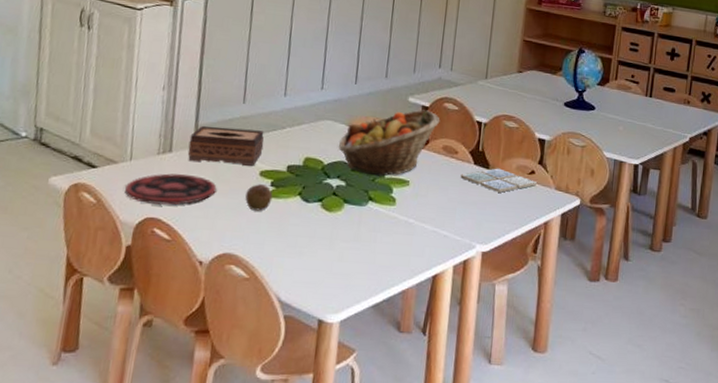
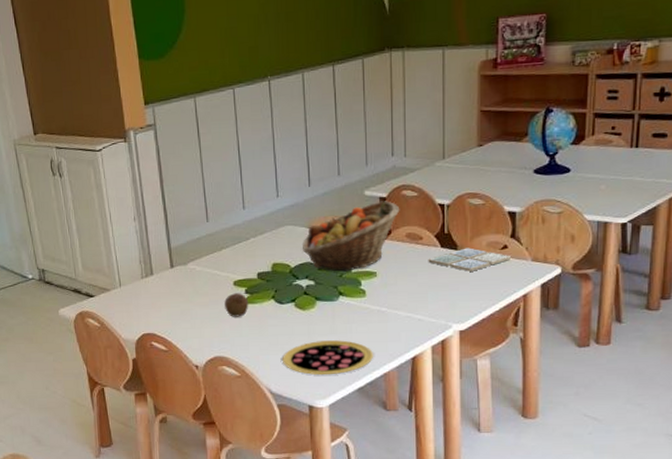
plate: present [125,173,217,205] -> none [121,293,198,322]
tissue box: present [187,125,264,166] -> none [166,245,233,281]
pizza: none [298,247,395,287] -> present [283,340,374,376]

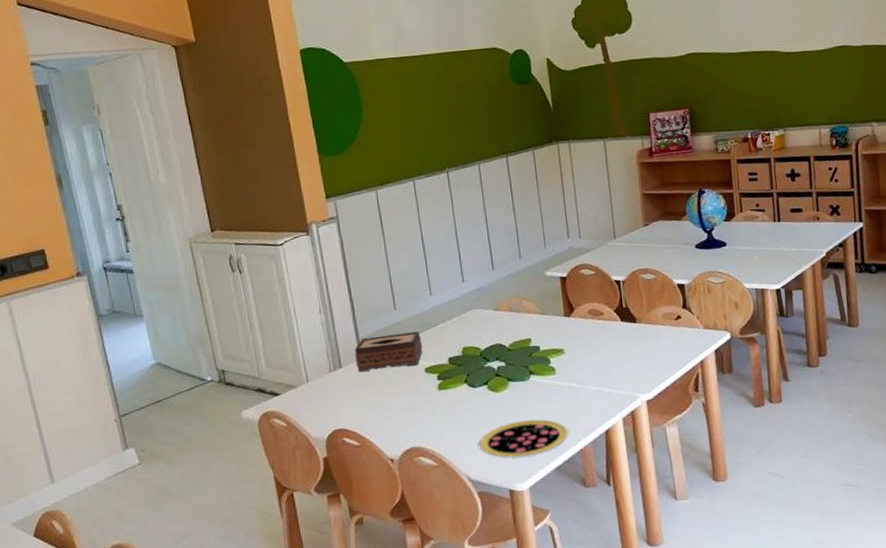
tissue box: none [166,245,233,281] -> present [354,331,423,373]
fruit: present [224,293,249,317] -> none [417,379,442,405]
fruit basket: present [303,201,400,272] -> none [491,280,580,351]
drink coaster: present [428,247,512,272] -> none [610,320,686,343]

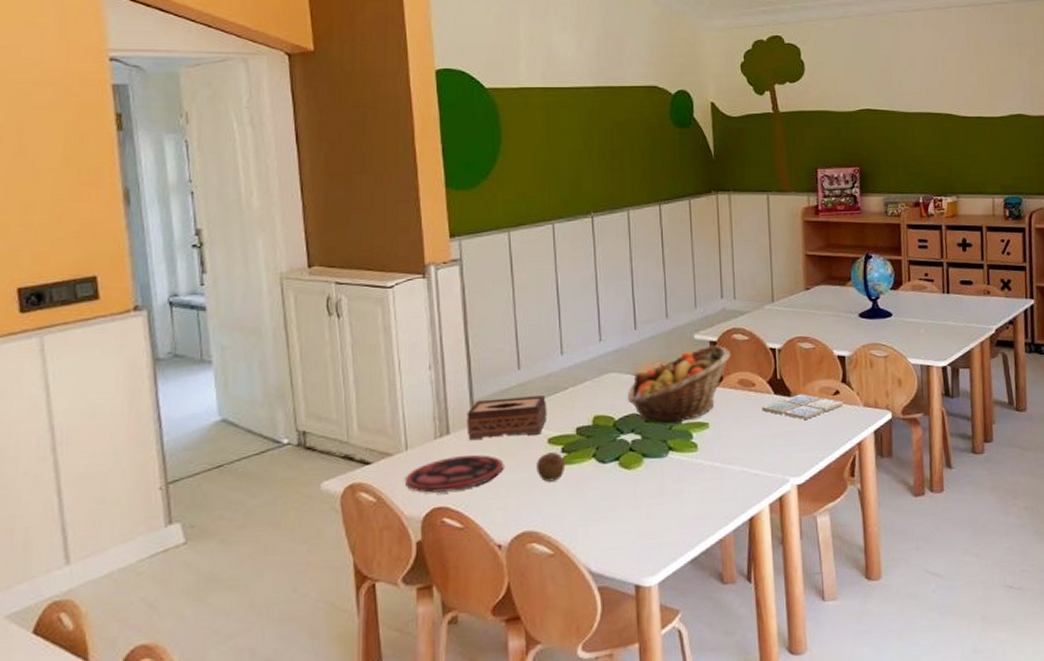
plate: none [309,384,390,418] -> present [406,454,504,493]
fruit: none [417,379,442,405] -> present [537,452,566,482]
pizza: present [479,419,569,458] -> none [604,502,708,547]
fruit basket: none [491,280,580,351] -> present [628,345,731,423]
drink coaster: none [610,320,686,343] -> present [761,394,844,420]

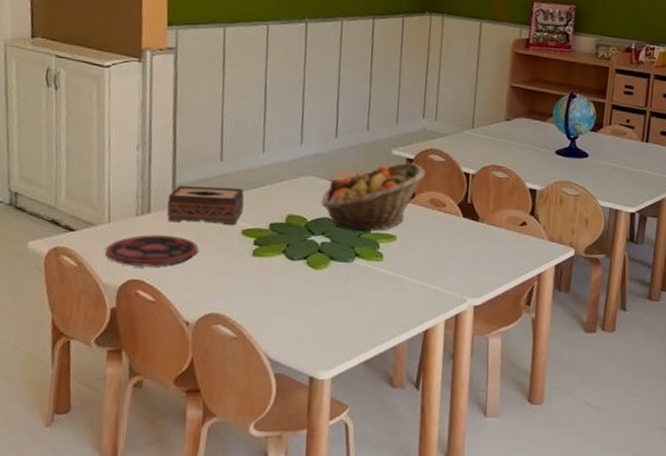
fruit: present [537,452,566,482] -> none [228,243,256,270]
drink coaster: present [761,394,844,420] -> none [449,220,530,245]

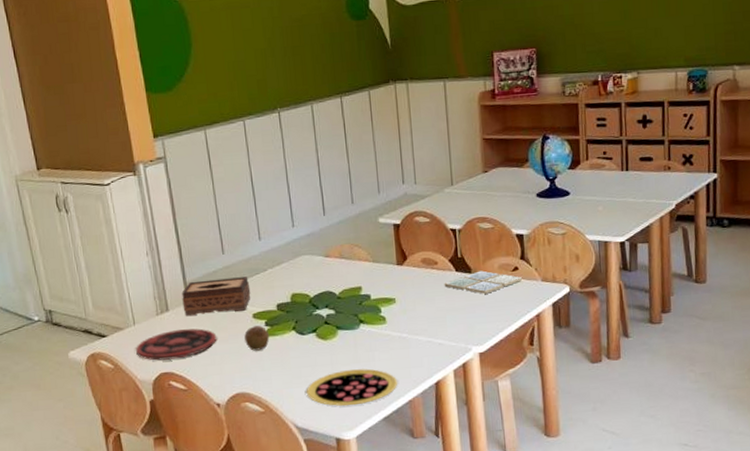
fruit: none [228,243,256,270] -> present [244,325,270,351]
pizza: none [286,304,385,344] -> present [307,368,398,407]
fruit basket: present [322,162,426,232] -> none [321,227,414,299]
drink coaster: none [449,220,530,245] -> present [444,270,523,294]

